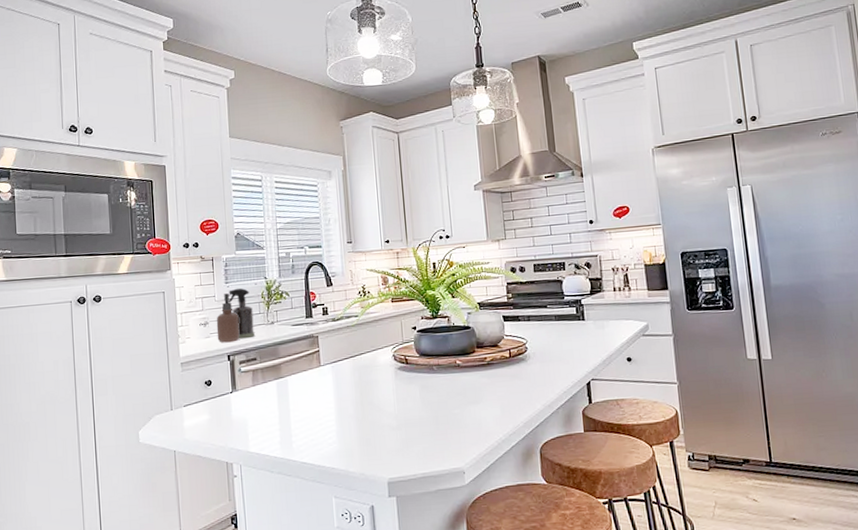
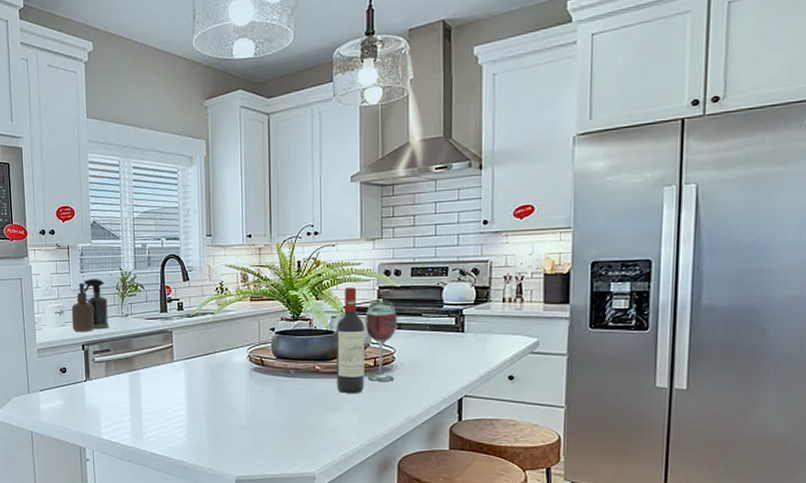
wine bottle: none [472,284,503,385] -> present [335,287,365,393]
wineglass: none [498,296,528,372] -> present [366,301,397,381]

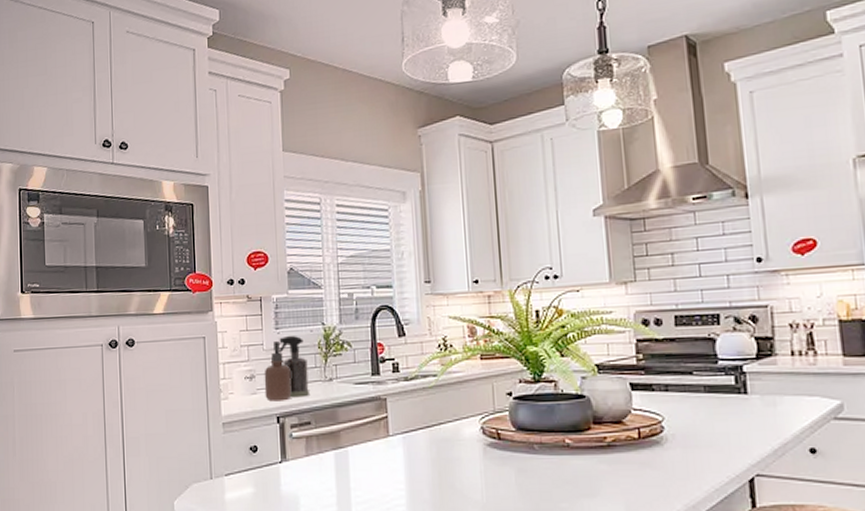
wine bottle: present [335,287,365,393] -> none [588,341,629,473]
wineglass: present [366,301,397,381] -> none [623,357,665,458]

